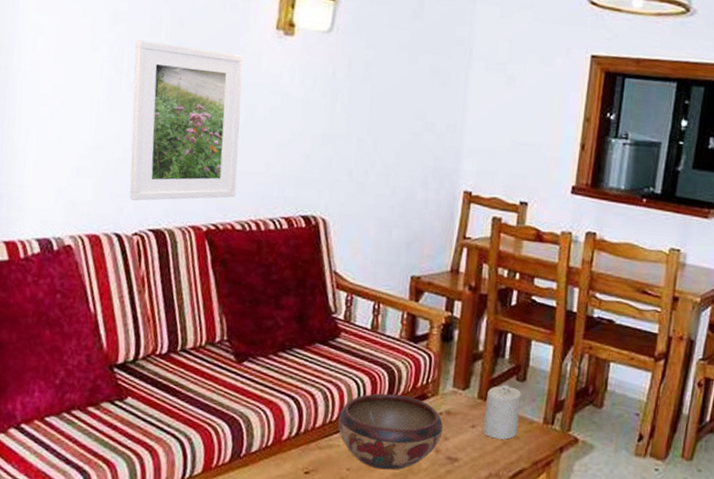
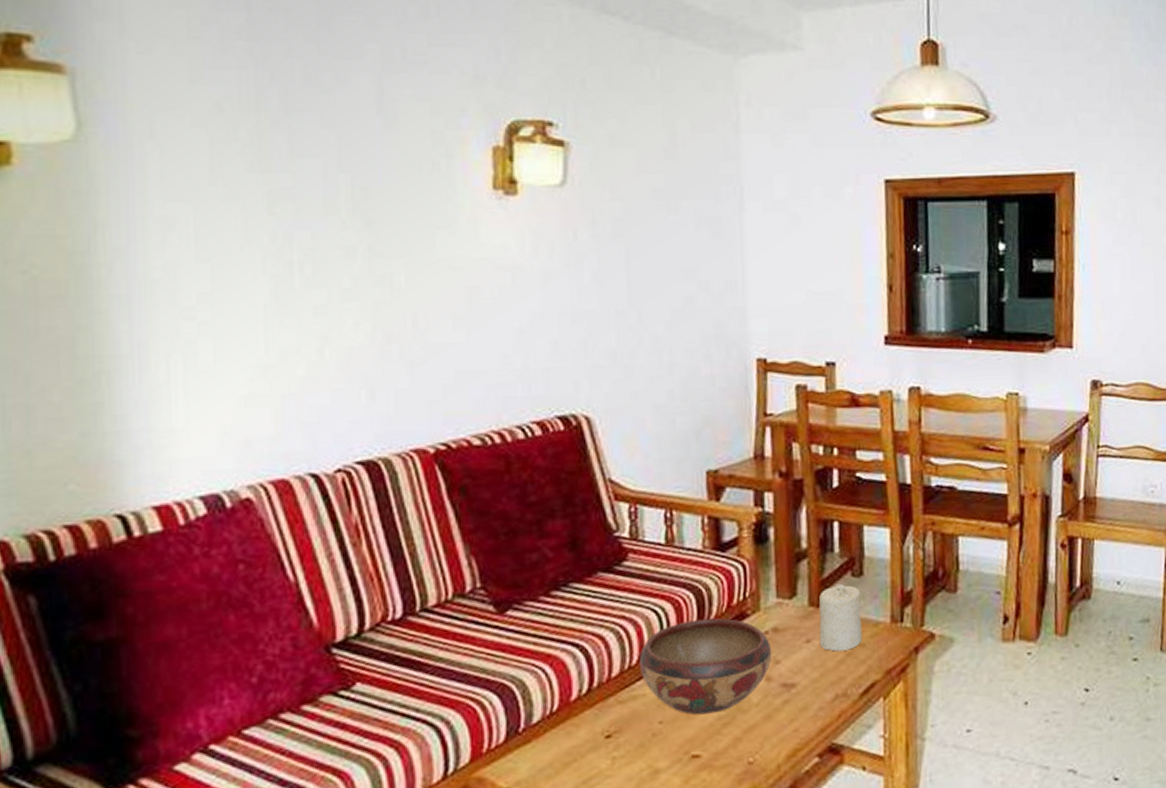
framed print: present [130,40,244,201] -> none [306,221,468,428]

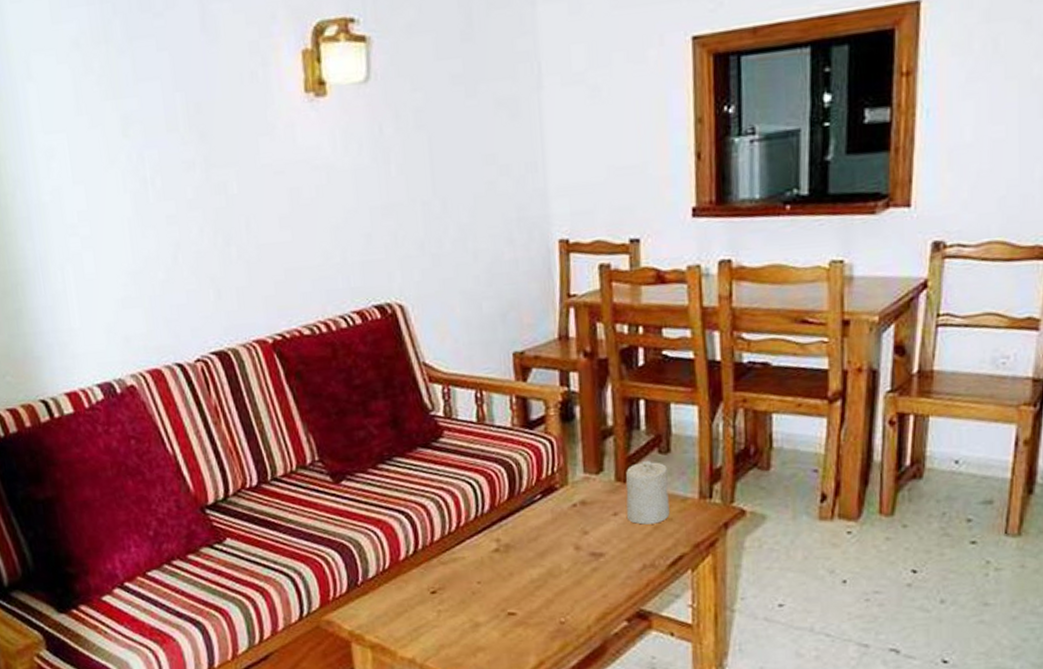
decorative bowl: present [639,618,772,715] -> none [457,491,581,578]

